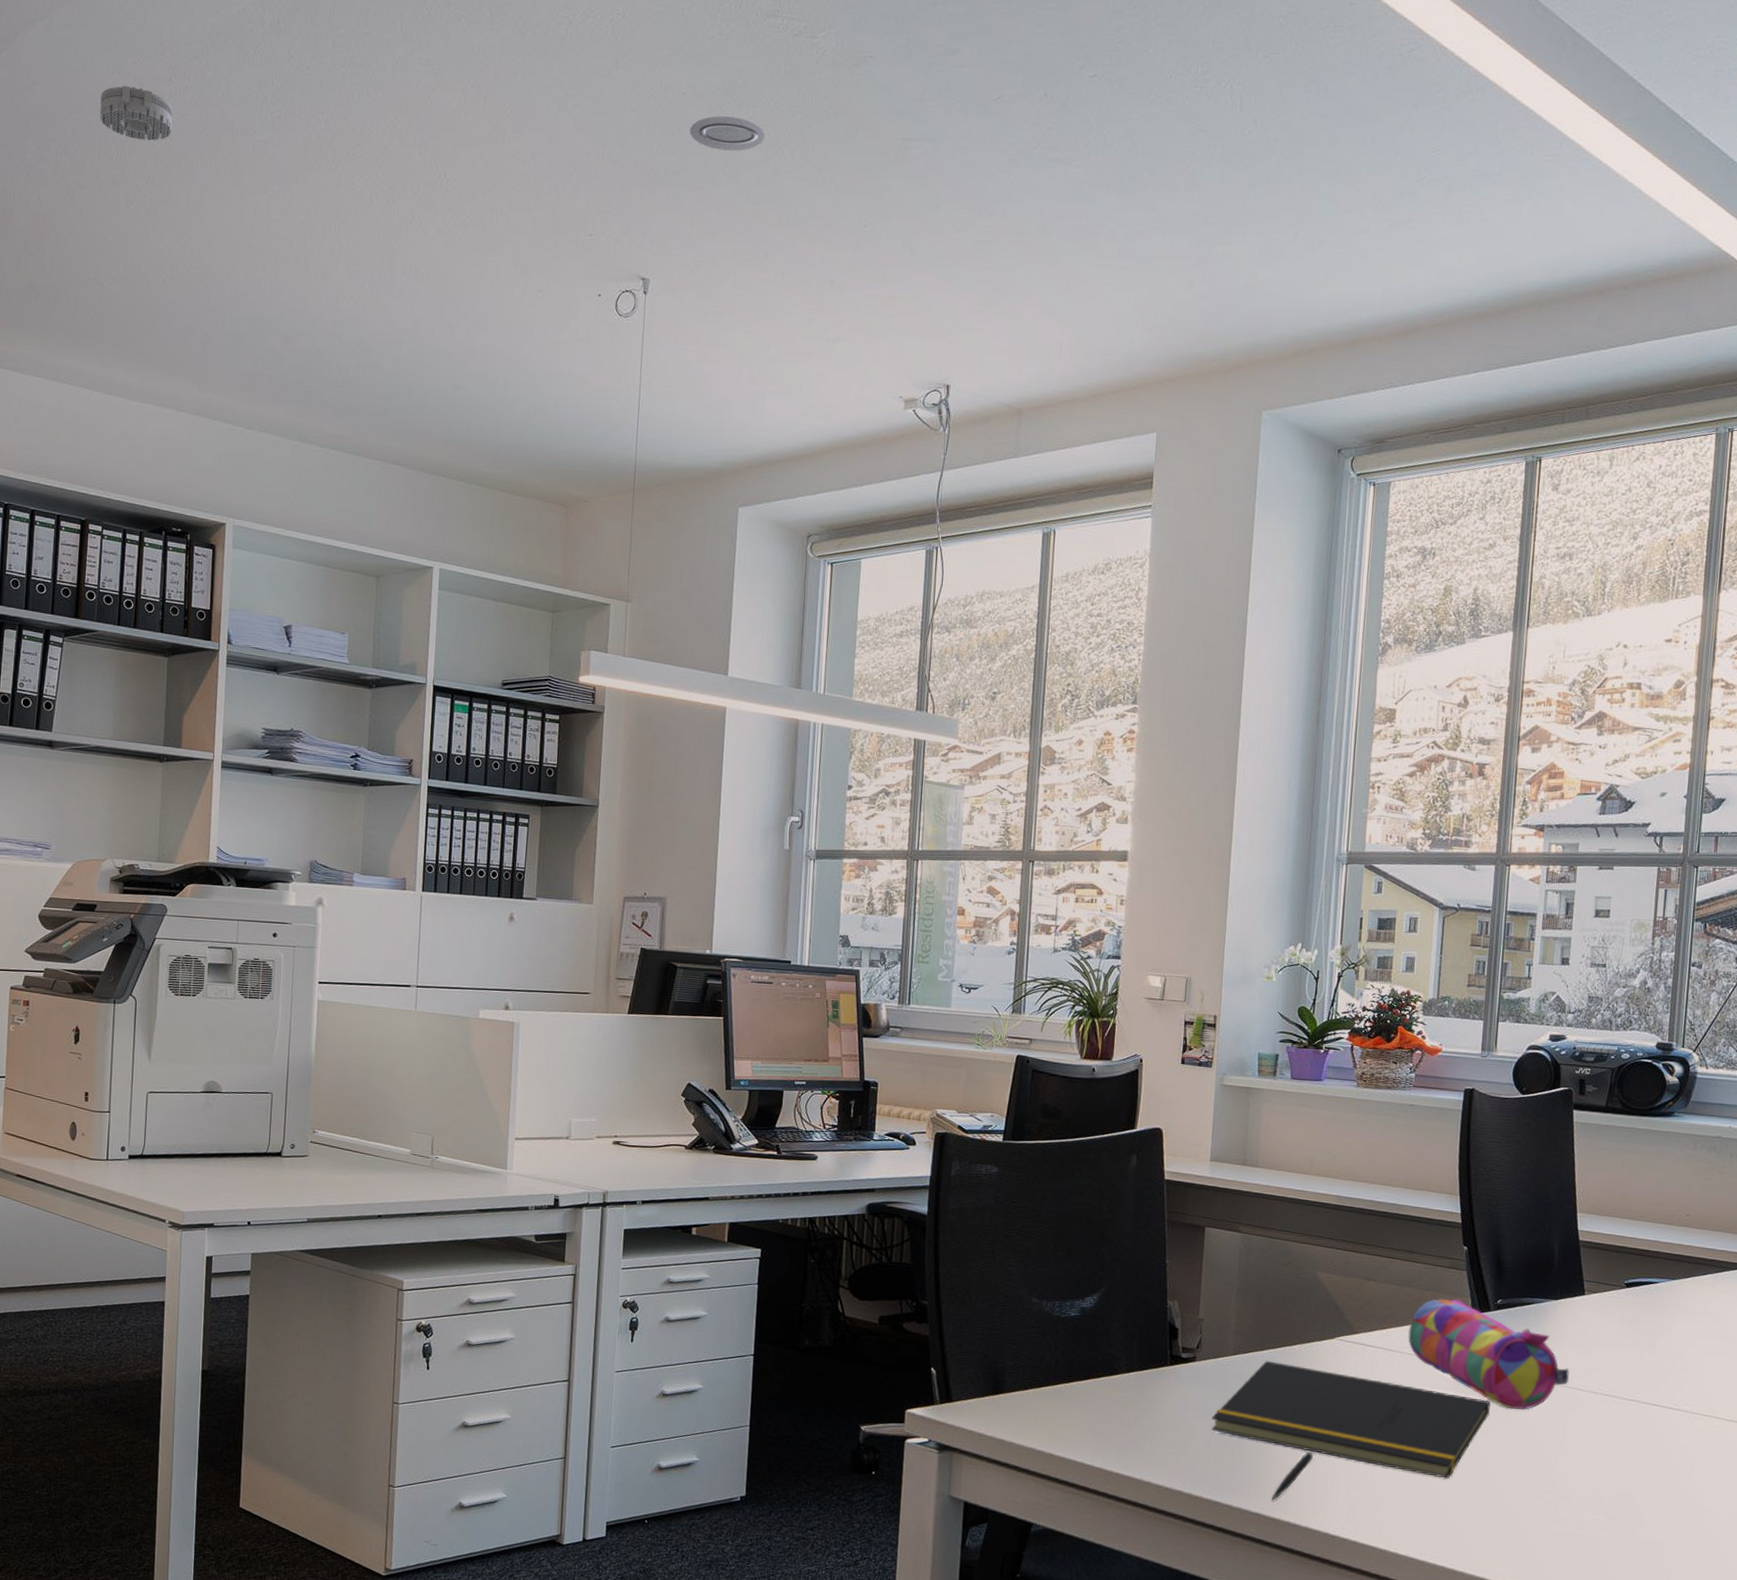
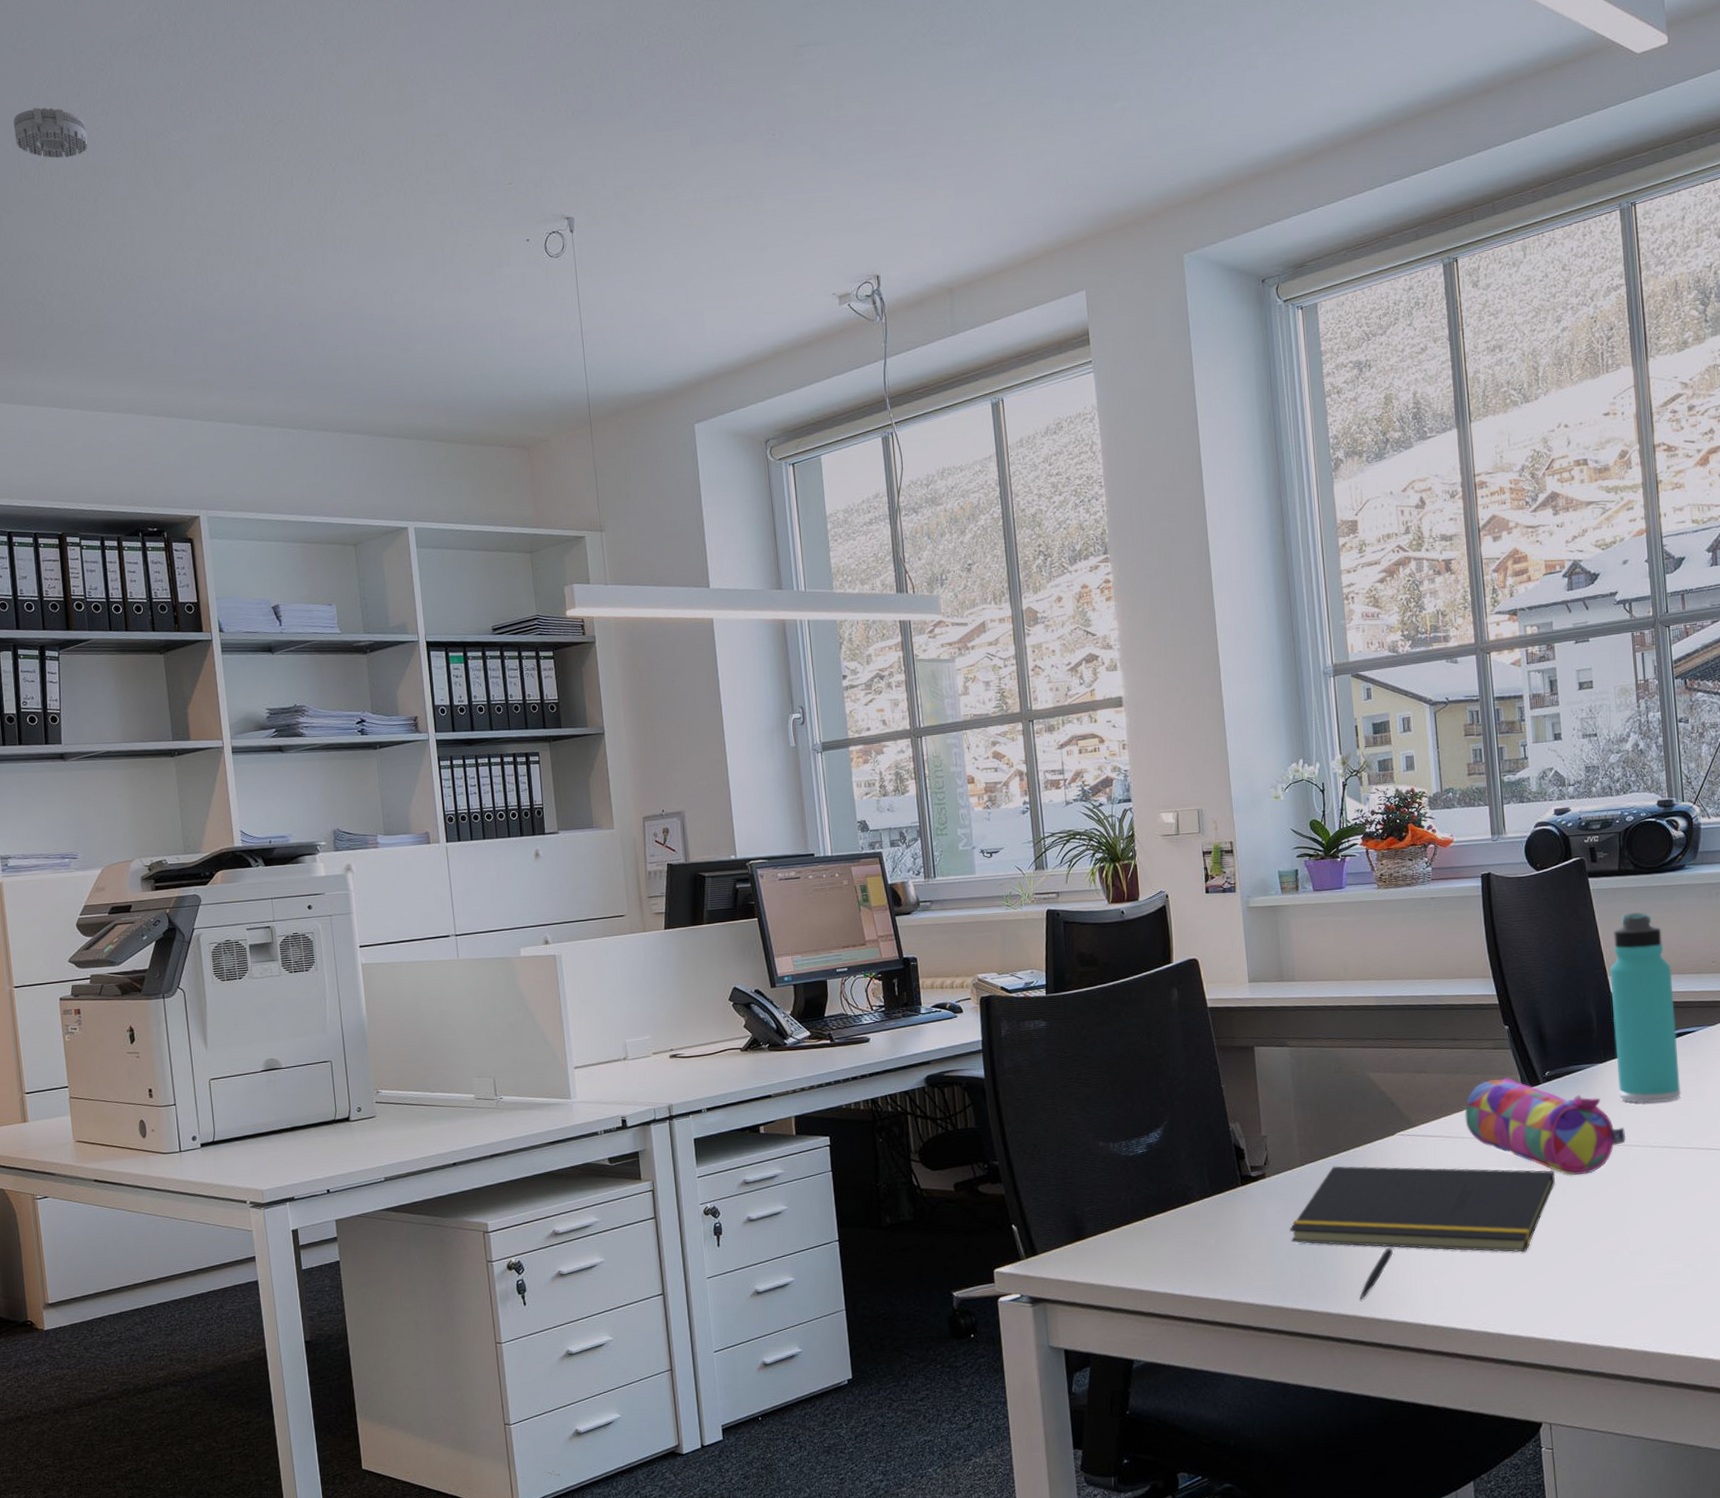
recessed light: present [689,116,765,151] -> none [589,49,664,83]
thermos bottle: none [1569,1152,1644,1350] -> present [1610,912,1682,1103]

